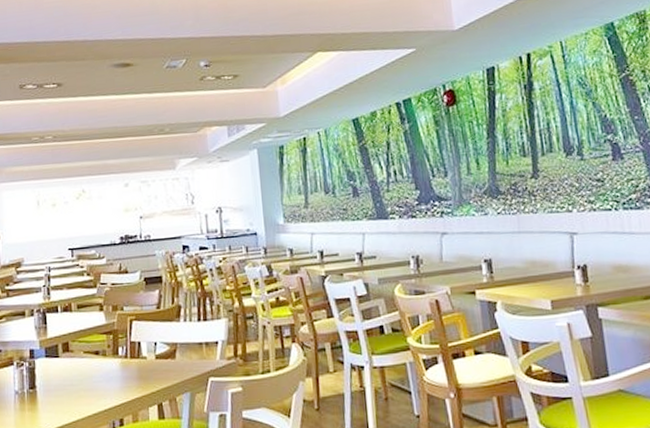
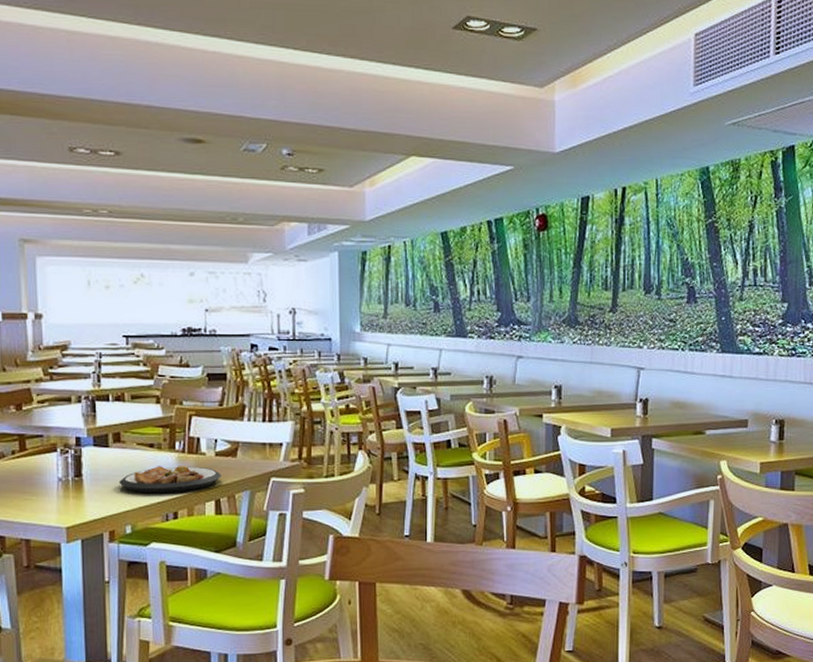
plate: none [68,371,162,402] -> present [119,466,221,494]

